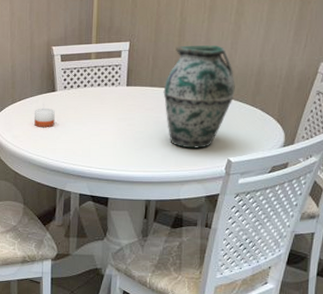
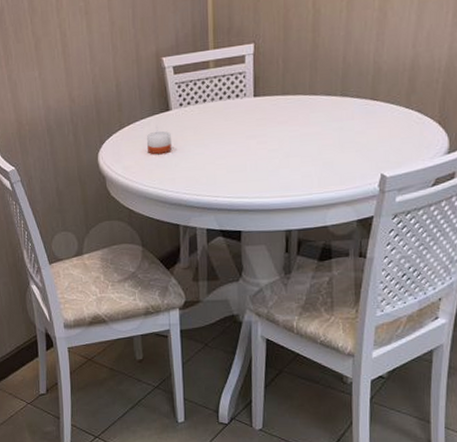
vase: present [163,45,235,148] -> none [298,38,385,165]

